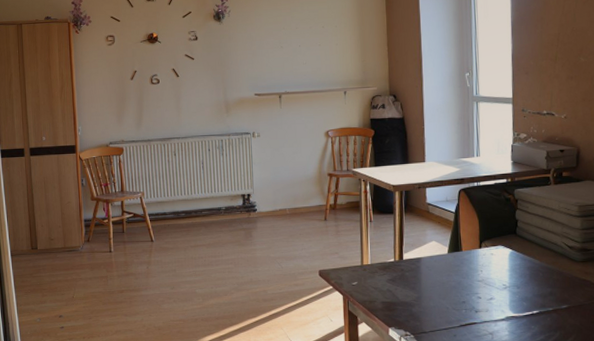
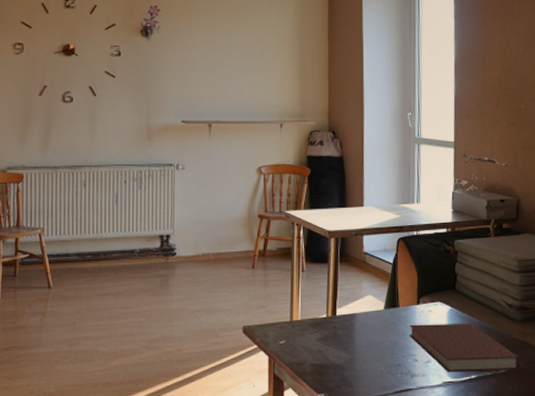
notebook: none [472,265,582,308] -> present [409,324,521,372]

